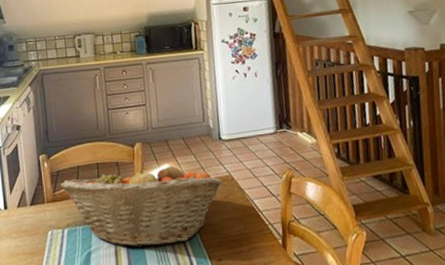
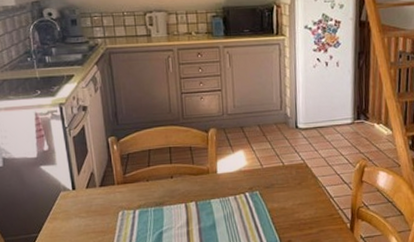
fruit basket: present [60,162,223,248] -> none [131,148,297,229]

